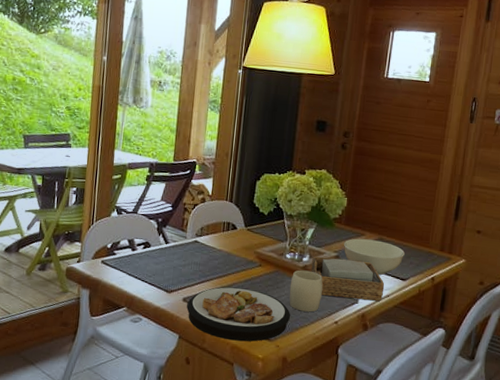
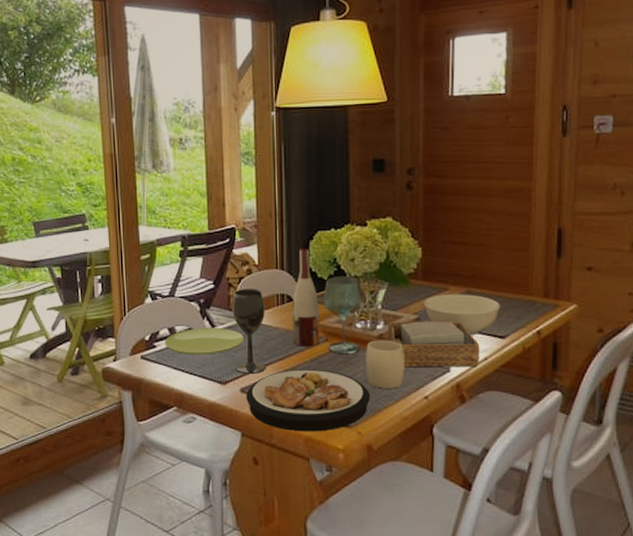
plate: none [123,242,192,267] -> present [164,327,245,355]
wine glass: none [181,214,213,287] -> present [232,289,266,374]
wine bottle: none [232,187,258,270] -> present [292,249,320,347]
wine glass: none [260,213,295,280] -> present [323,275,364,355]

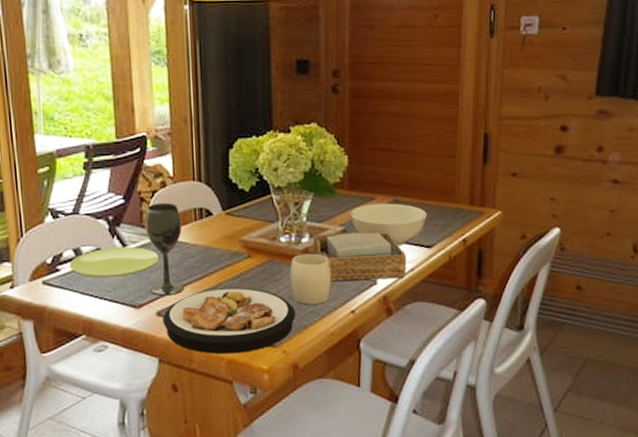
wine bottle: present [292,249,320,347] -> none [211,158,242,265]
wine glass: present [323,275,364,355] -> none [244,186,288,271]

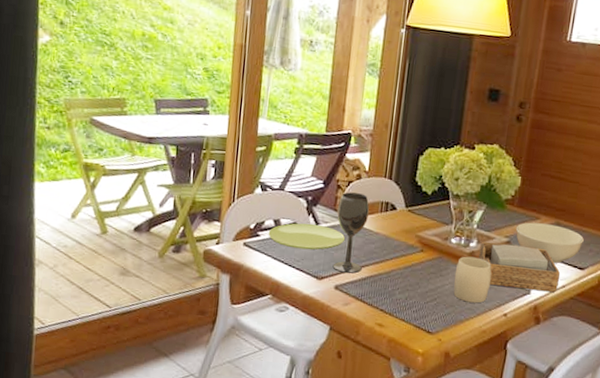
plate: present [163,287,296,355] -> none [339,274,455,335]

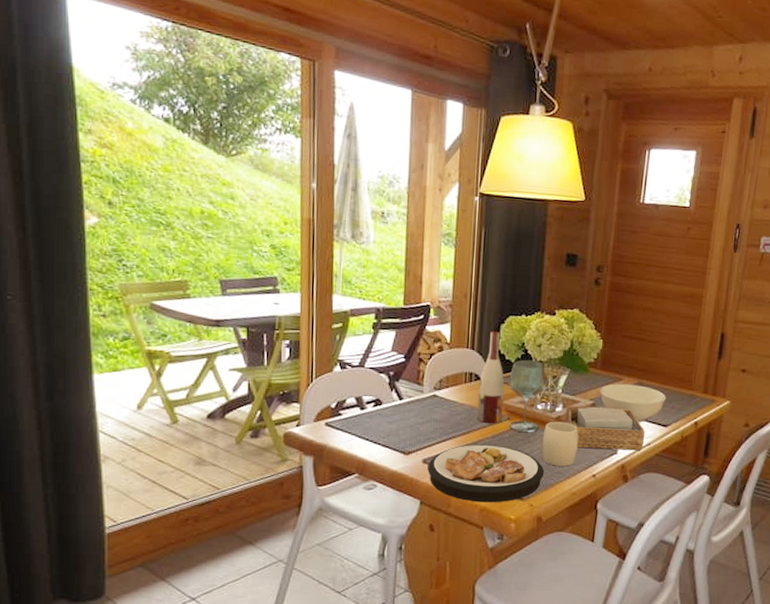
plate: present [268,223,346,250] -> none [350,399,431,426]
wine glass: present [332,192,370,274] -> none [419,365,454,446]
plate: none [339,274,455,335] -> present [427,444,545,503]
wine bottle: none [391,162,420,255] -> present [477,331,505,424]
wine glass: none [422,192,462,267] -> present [508,359,546,433]

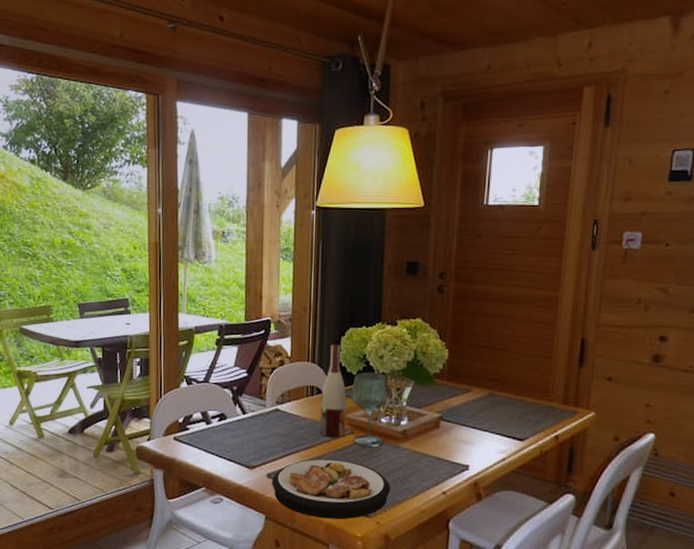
mug: present [542,421,579,467] -> none [387,435,427,483]
napkin holder: present [565,405,645,451] -> none [411,418,499,467]
bowl: present [599,384,667,423] -> none [447,395,522,437]

